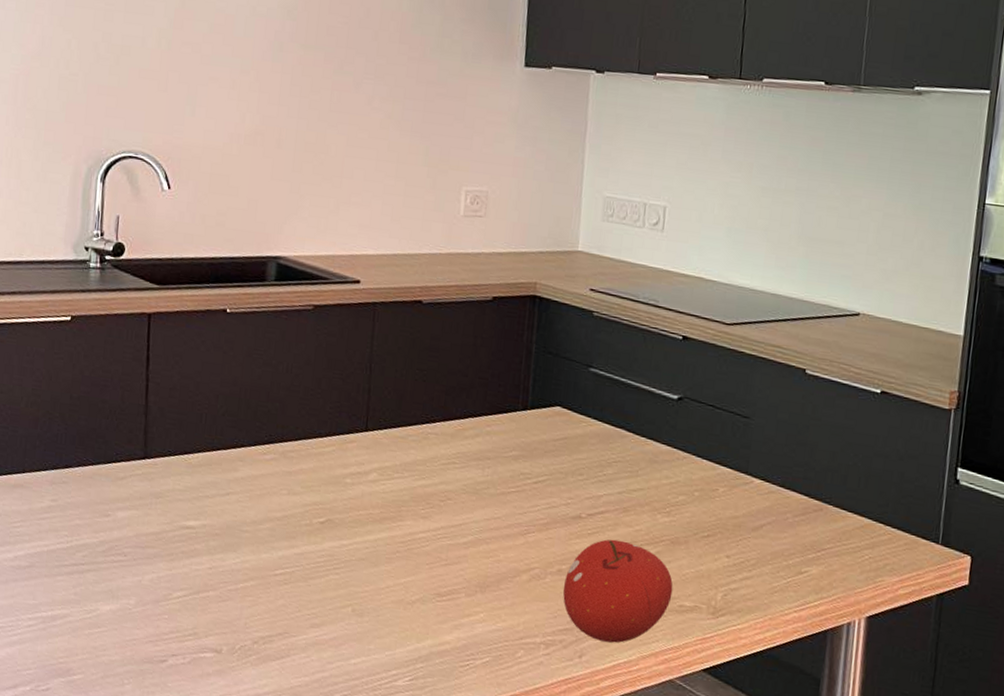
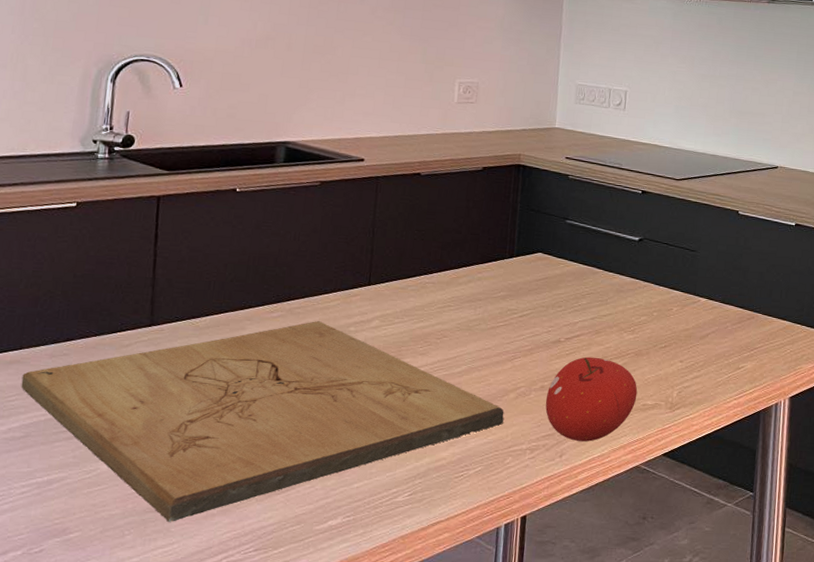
cutting board: none [25,468,516,677] -> present [21,321,504,522]

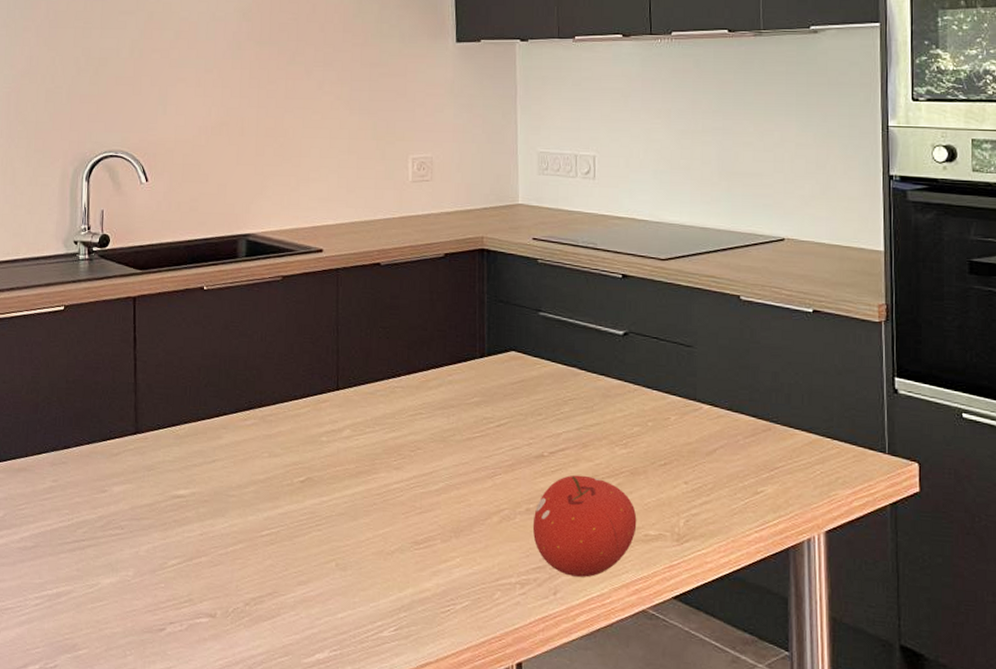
cutting board: present [21,321,504,522] -> none [29,430,488,645]

